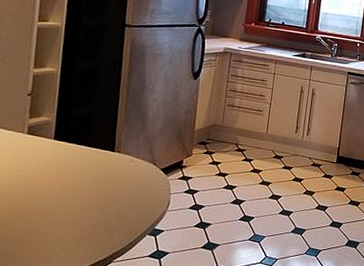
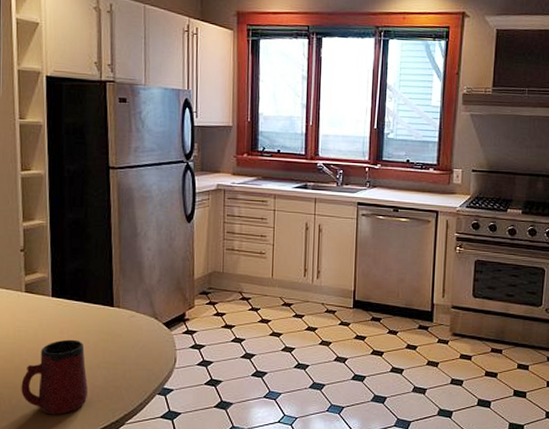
mug: none [10,180,81,252] -> present [21,339,88,415]

